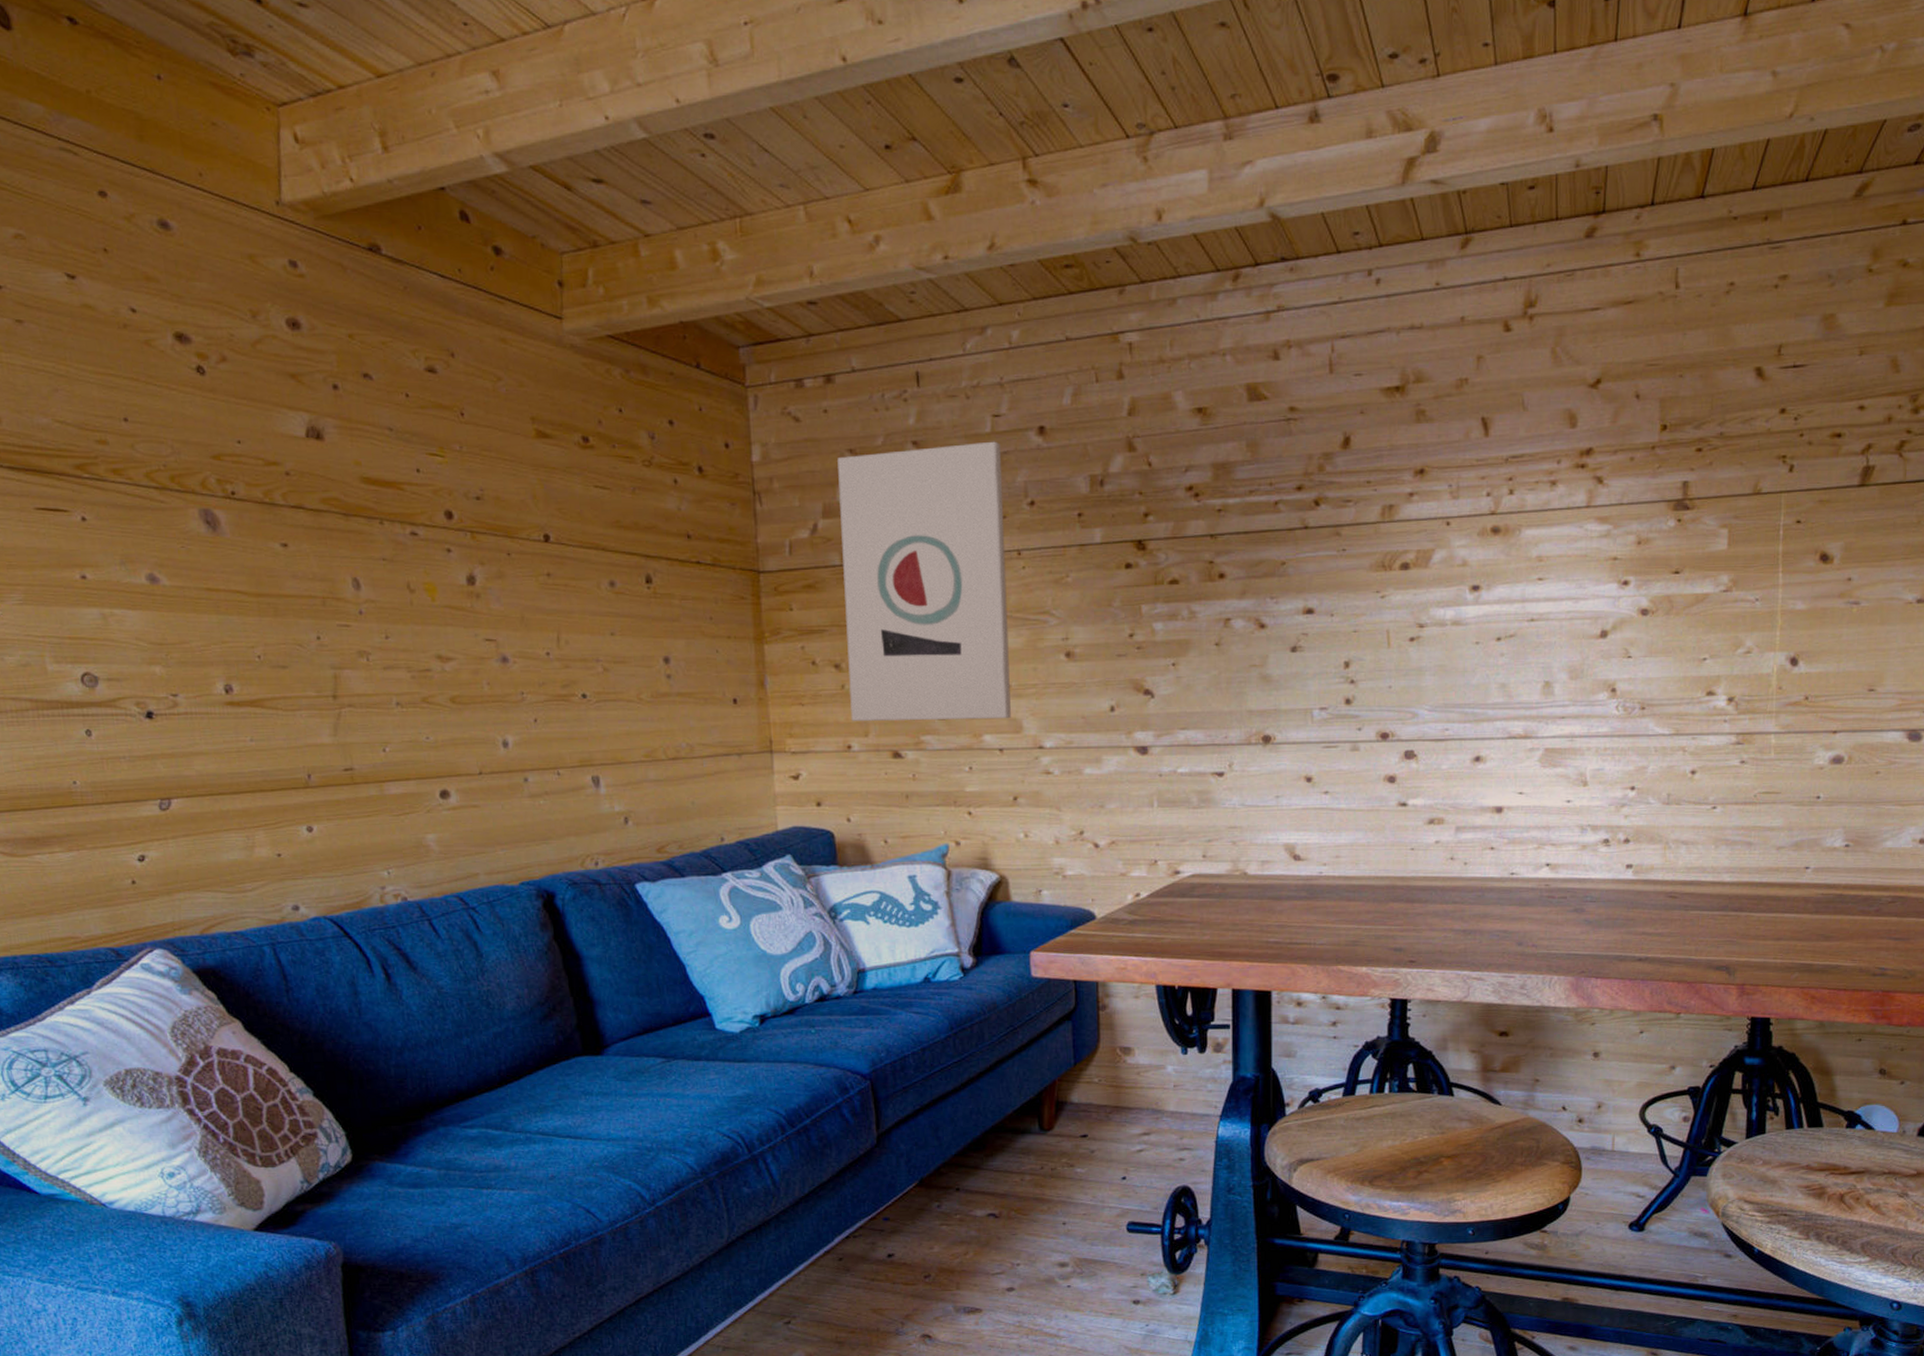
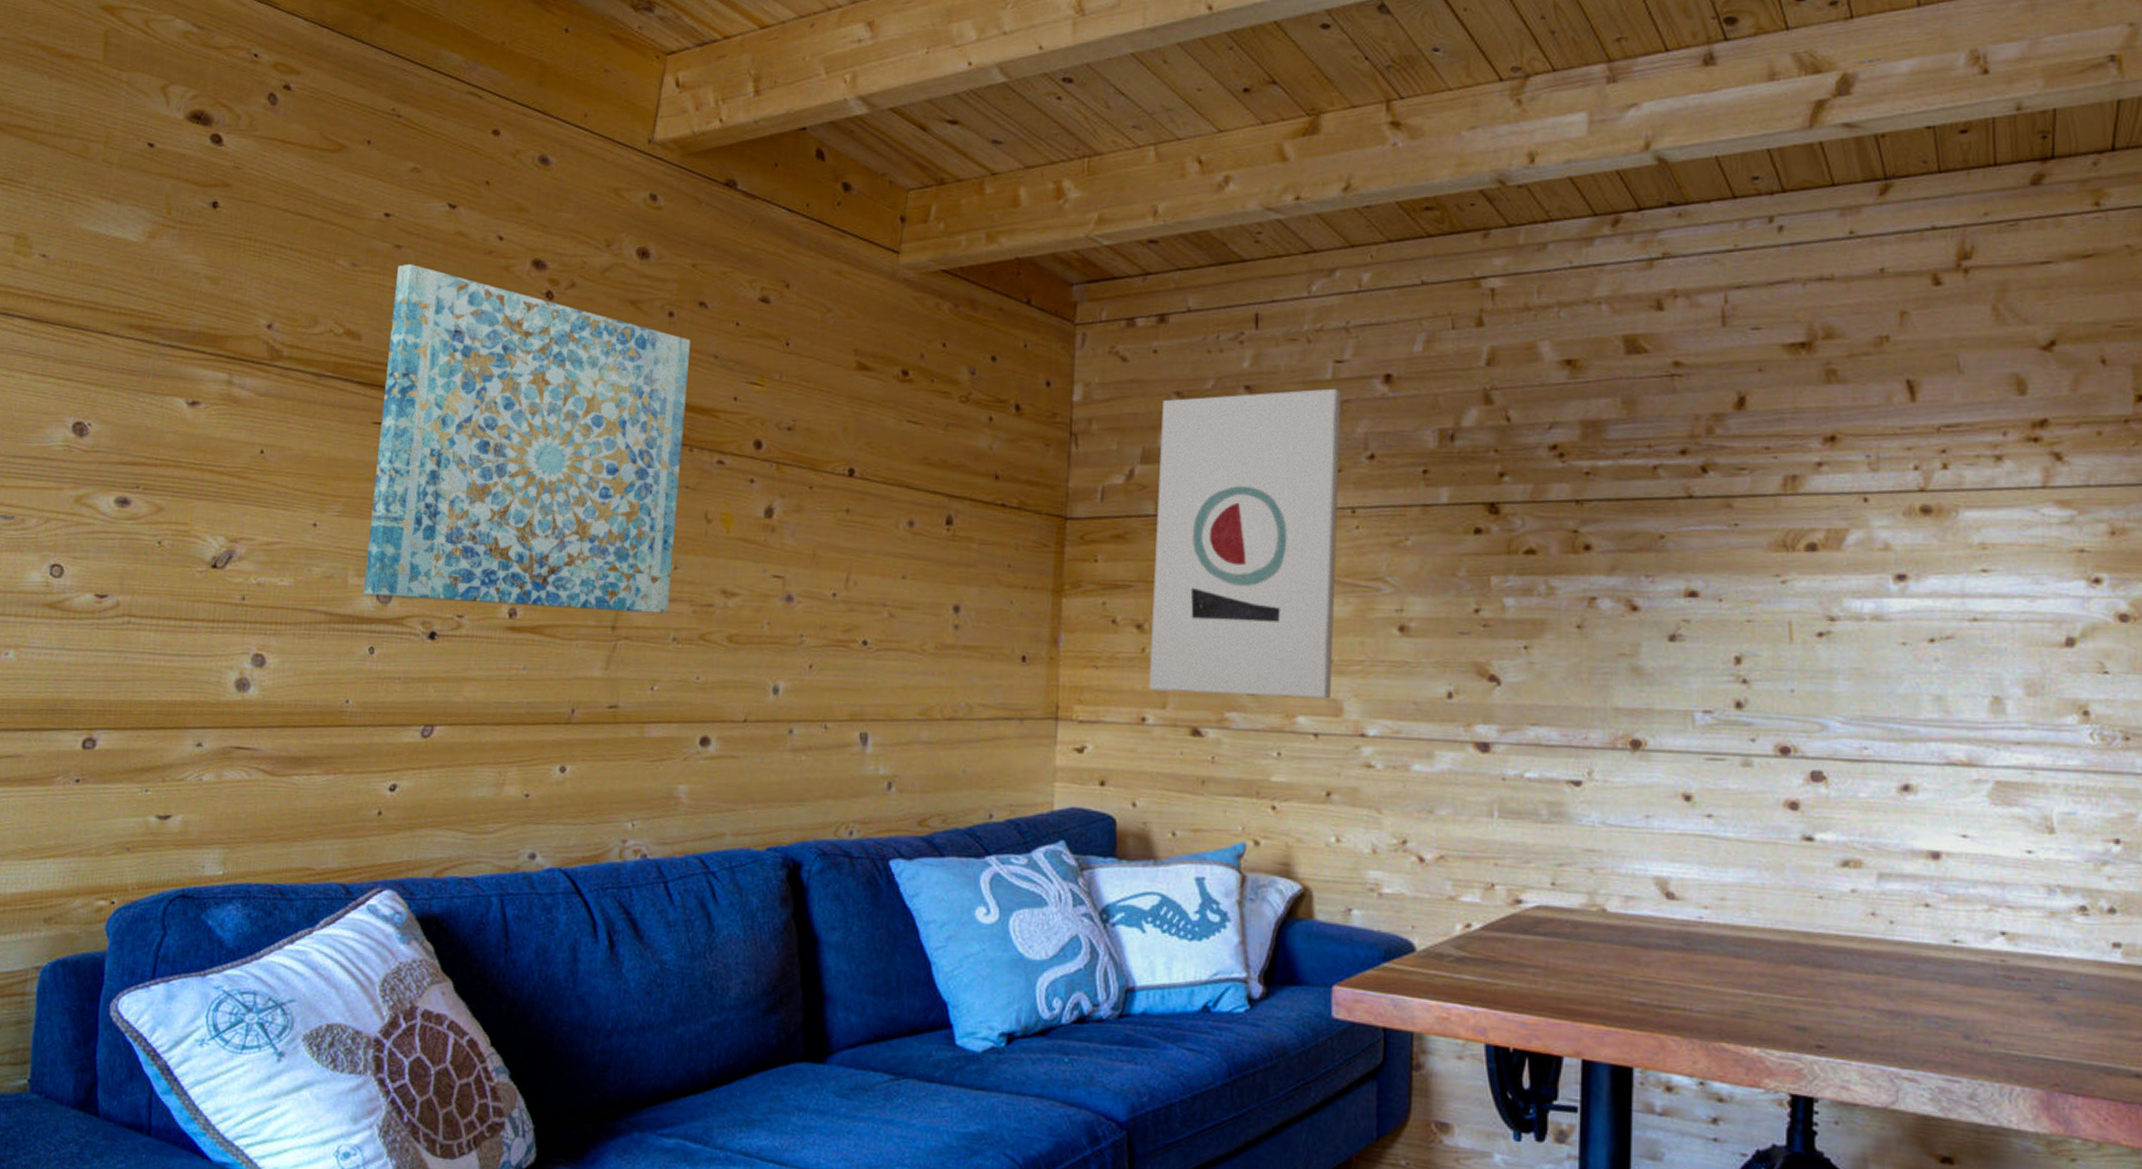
wall art: none [24,340,387,682] -> present [363,264,690,613]

